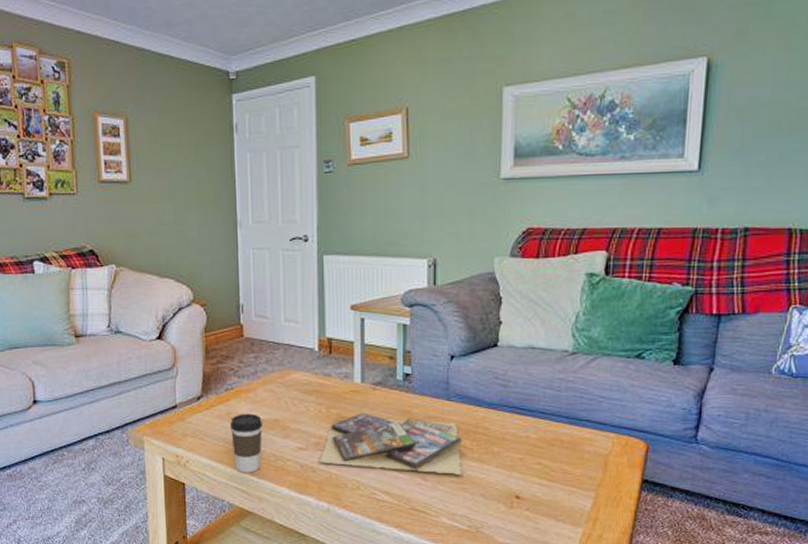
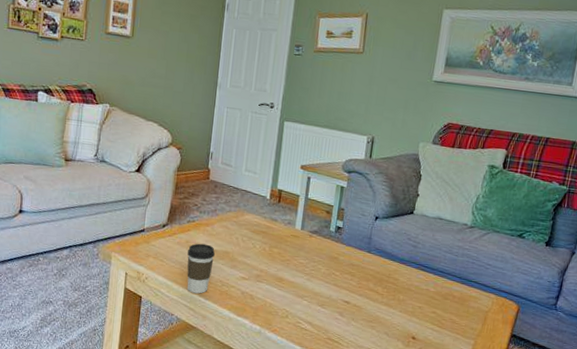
video game cases: present [318,412,463,475] -> none [257,254,376,315]

